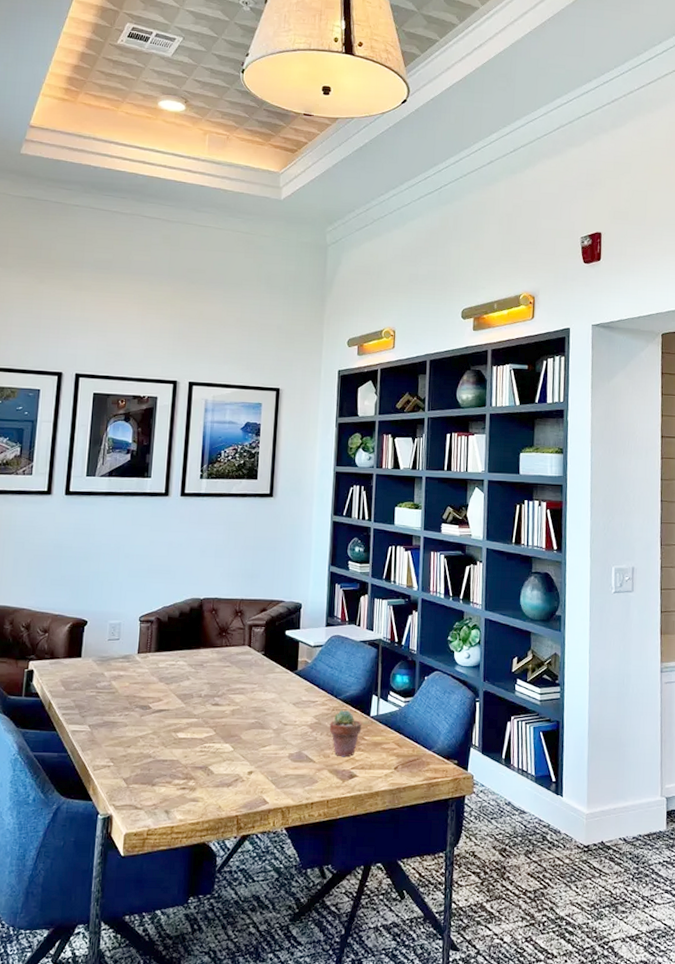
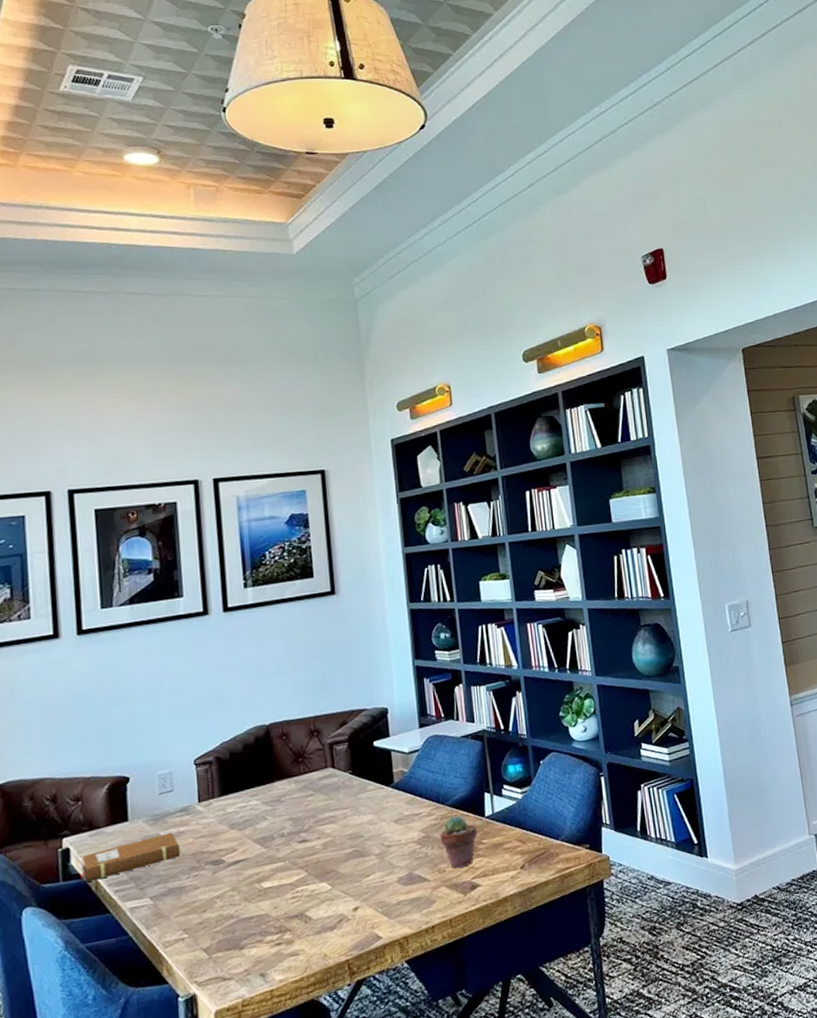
notebook: none [38,674,118,702] -> present [80,832,180,882]

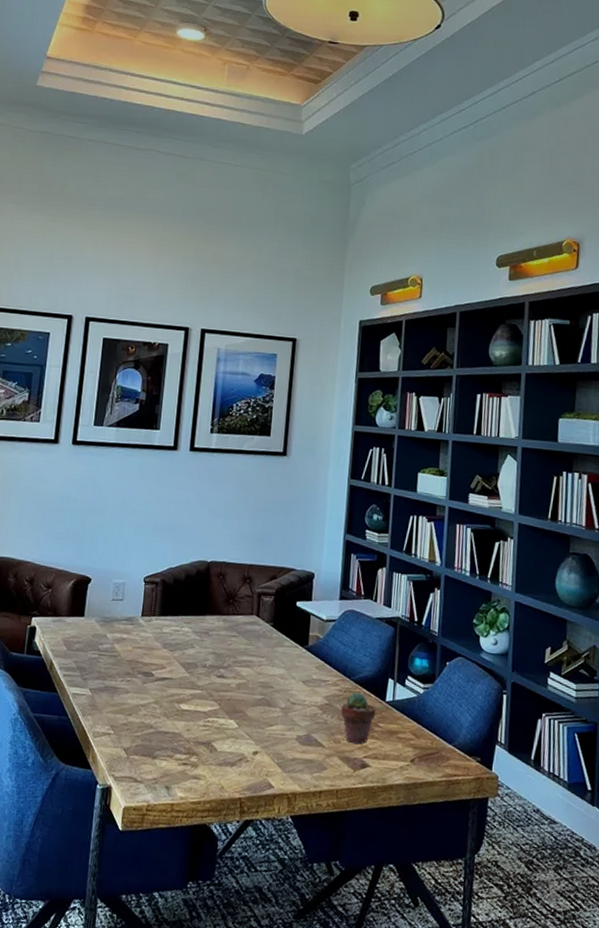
notebook: present [80,832,180,882] -> none [40,636,120,662]

